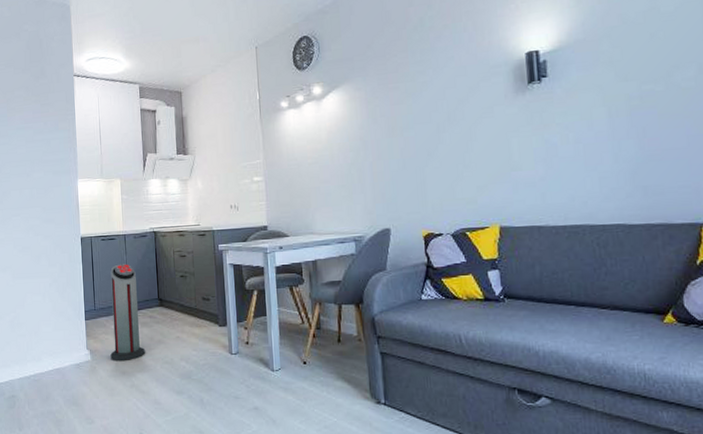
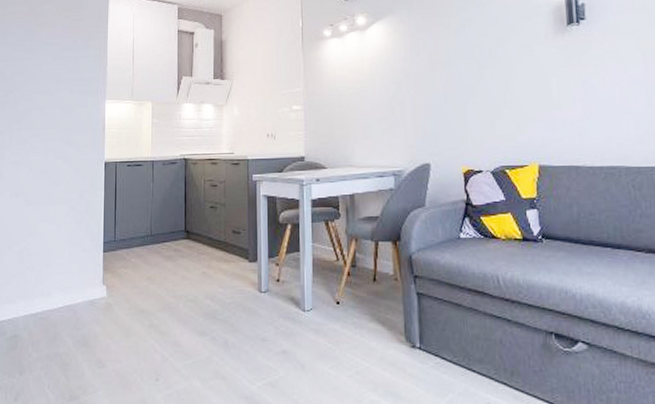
air purifier: present [110,264,146,362] -> none [129,192,168,299]

